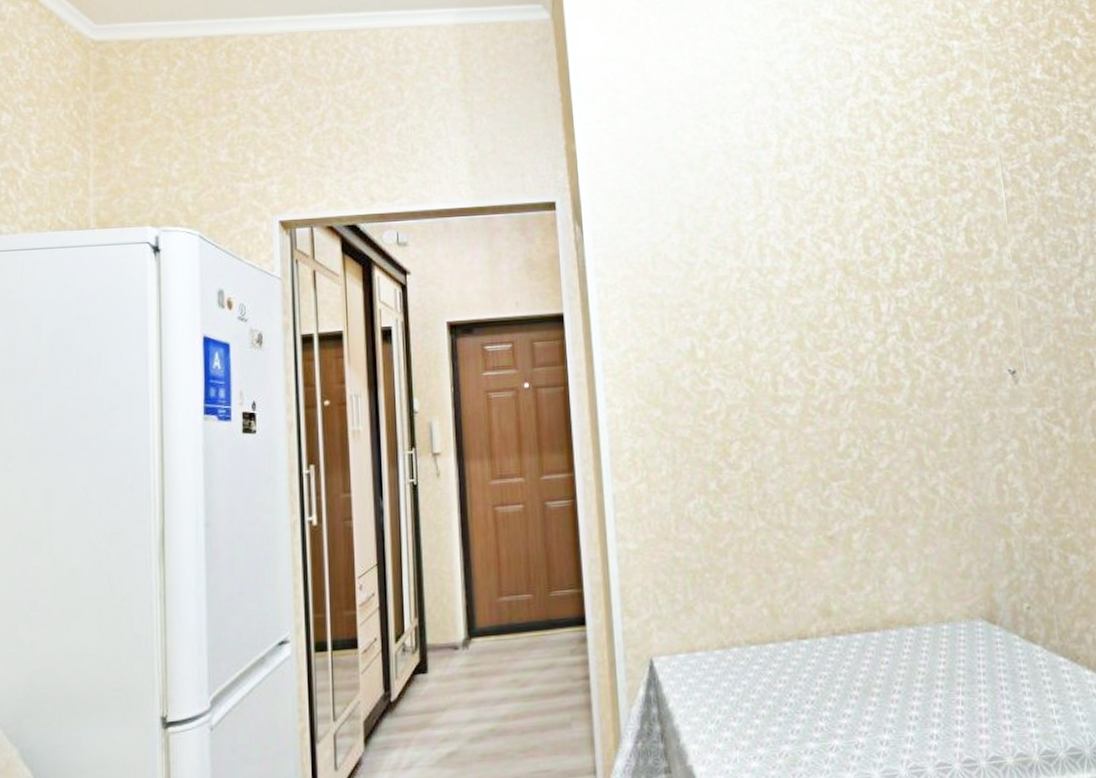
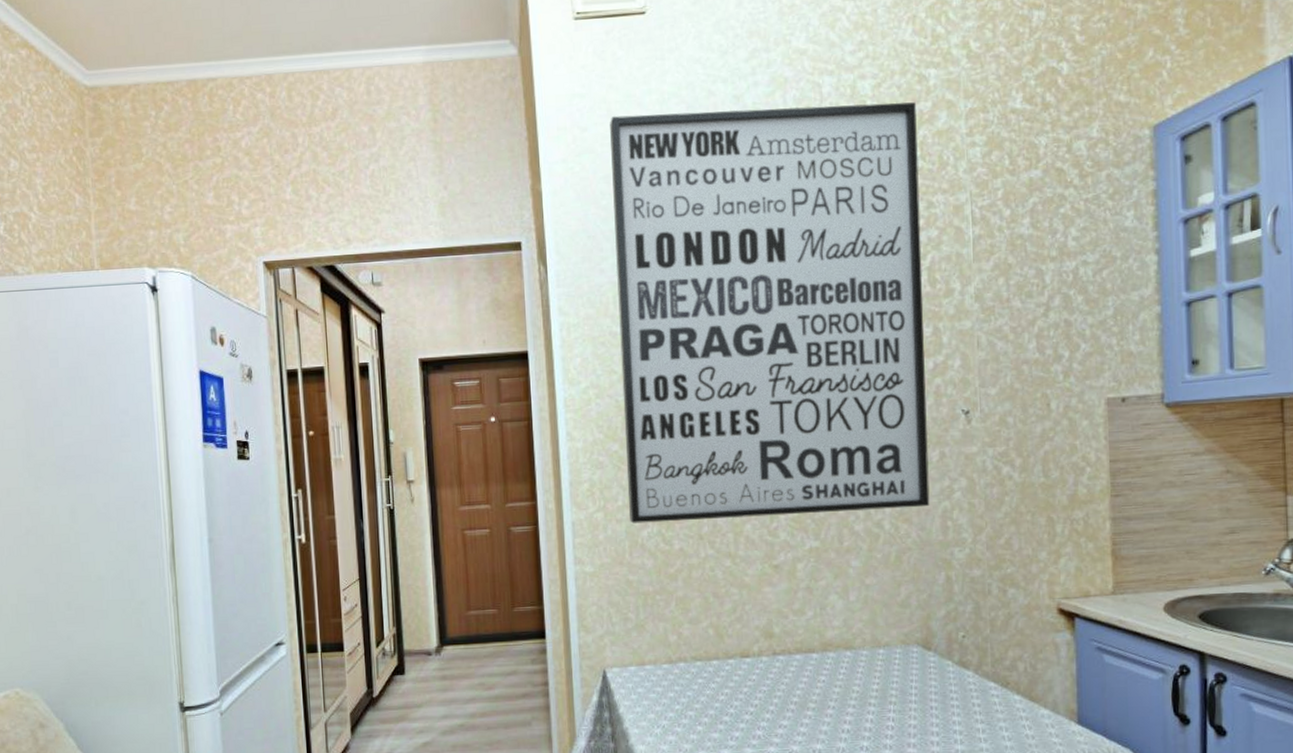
wall art: none [644,71,984,495] -> present [610,102,930,524]

